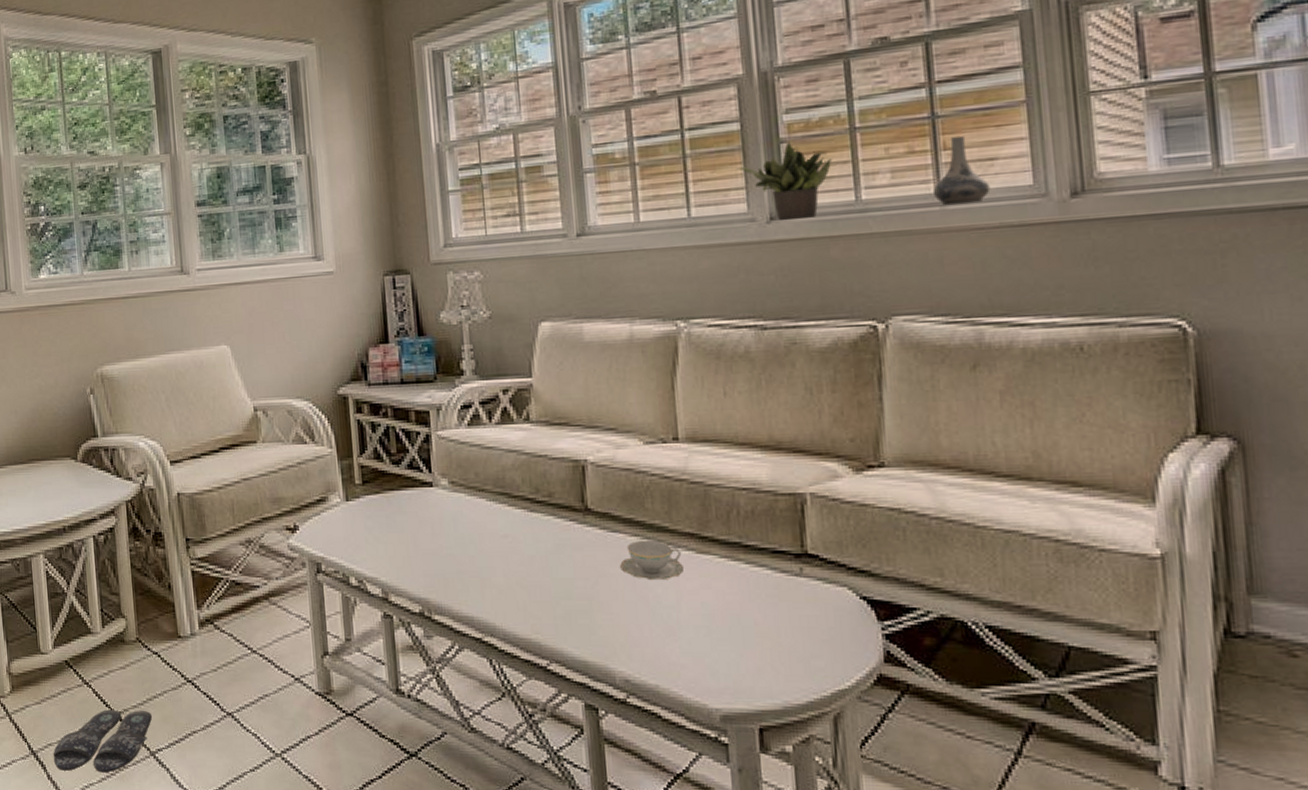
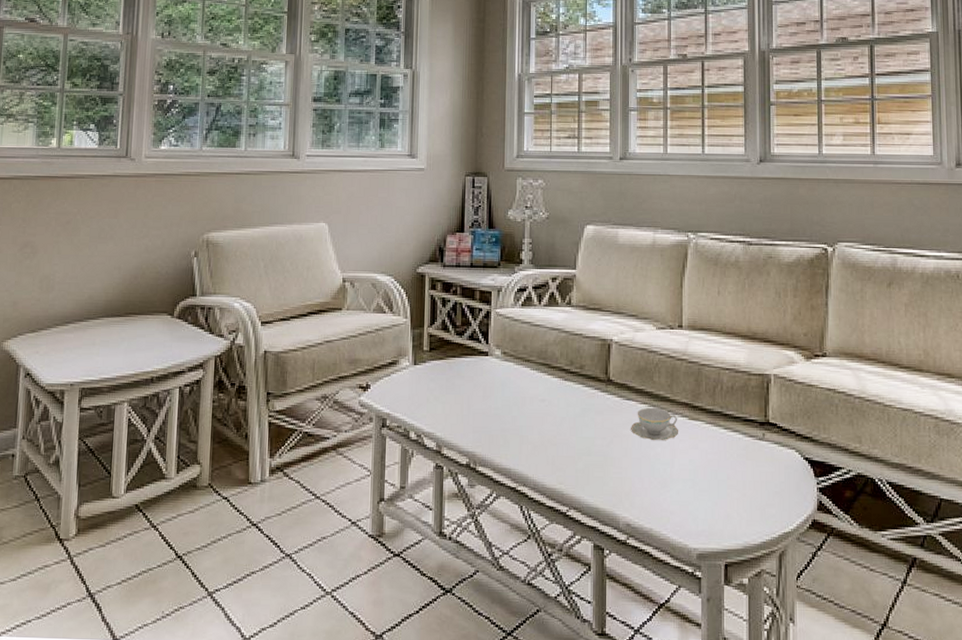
slippers: present [53,709,152,773] -> none [110,552,214,613]
potted plant: present [737,141,833,222] -> none [740,105,805,164]
decorative vase: present [932,136,991,206] -> none [869,115,906,165]

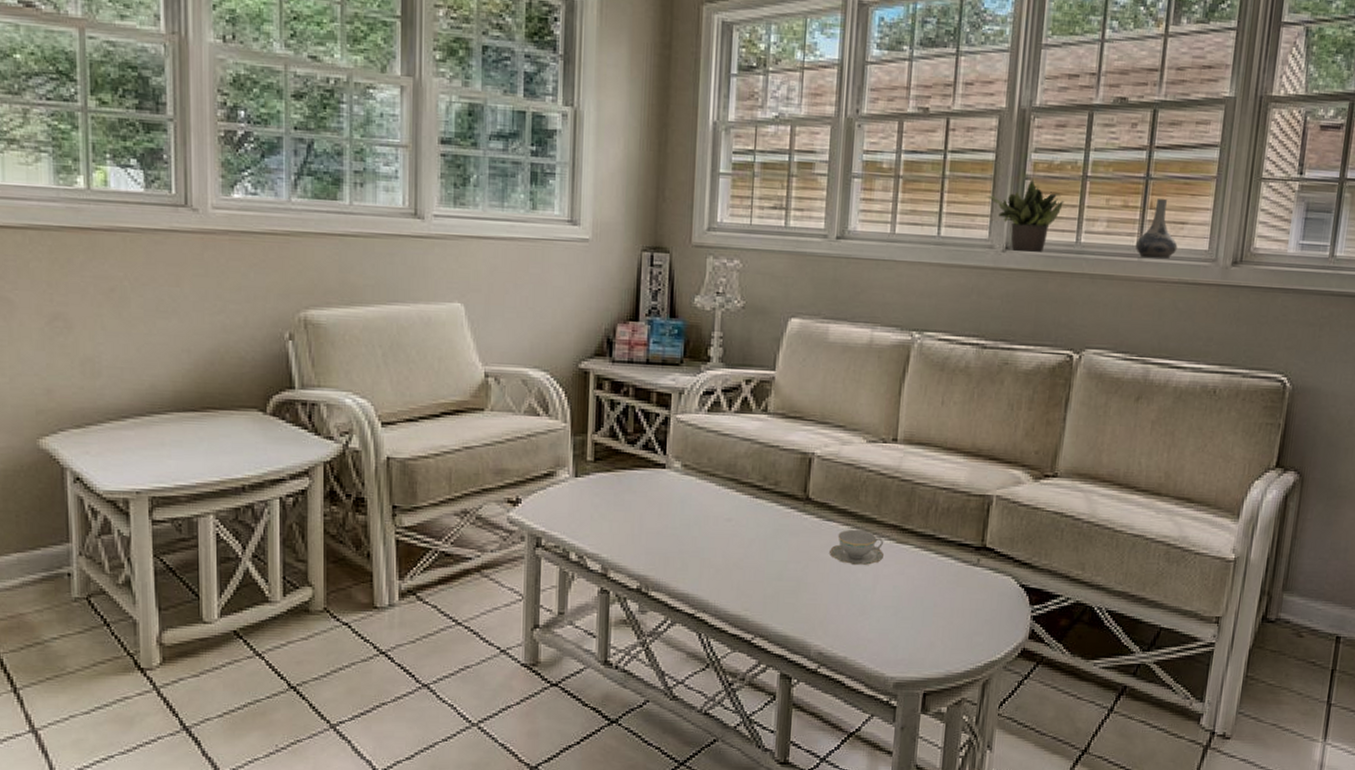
potted plant: none [740,105,805,164] -> present [986,179,1065,253]
decorative vase: none [869,115,906,165] -> present [1135,199,1178,259]

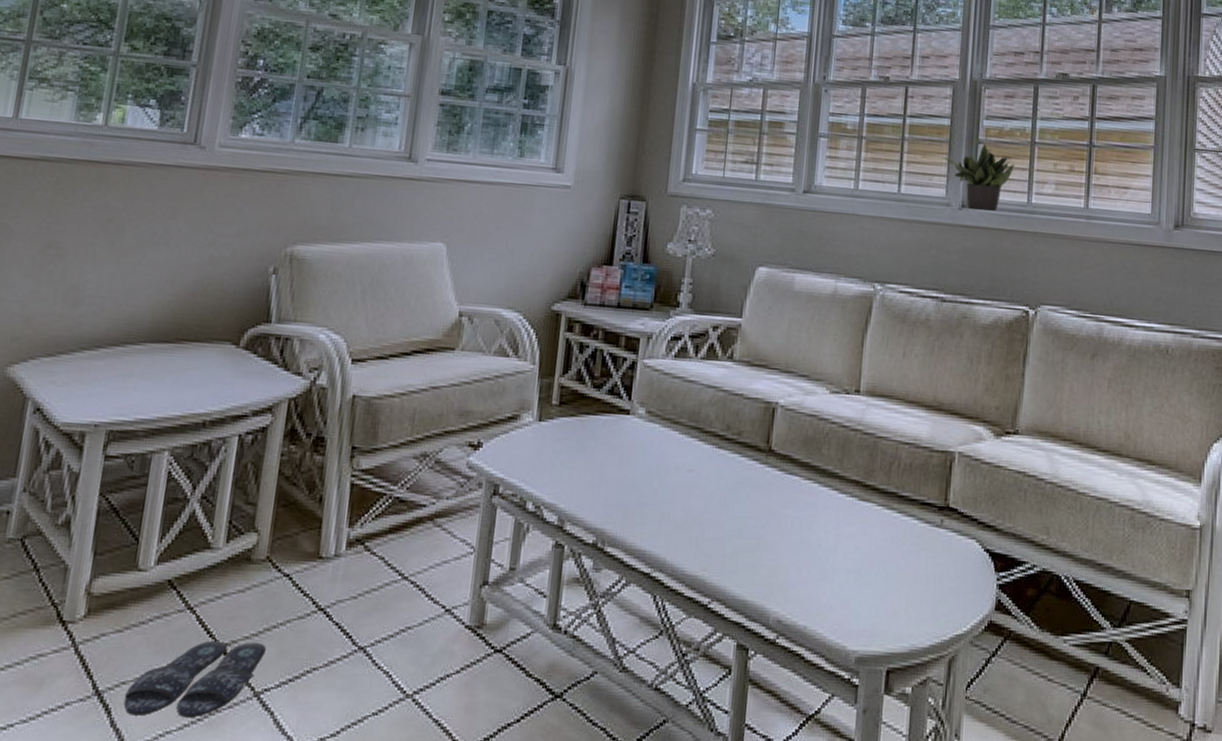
slippers: none [210,682,335,747] -> present [124,640,266,718]
teacup: present [830,529,883,566] -> none [791,484,846,525]
decorative vase: present [1135,199,1178,259] -> none [1082,165,1122,221]

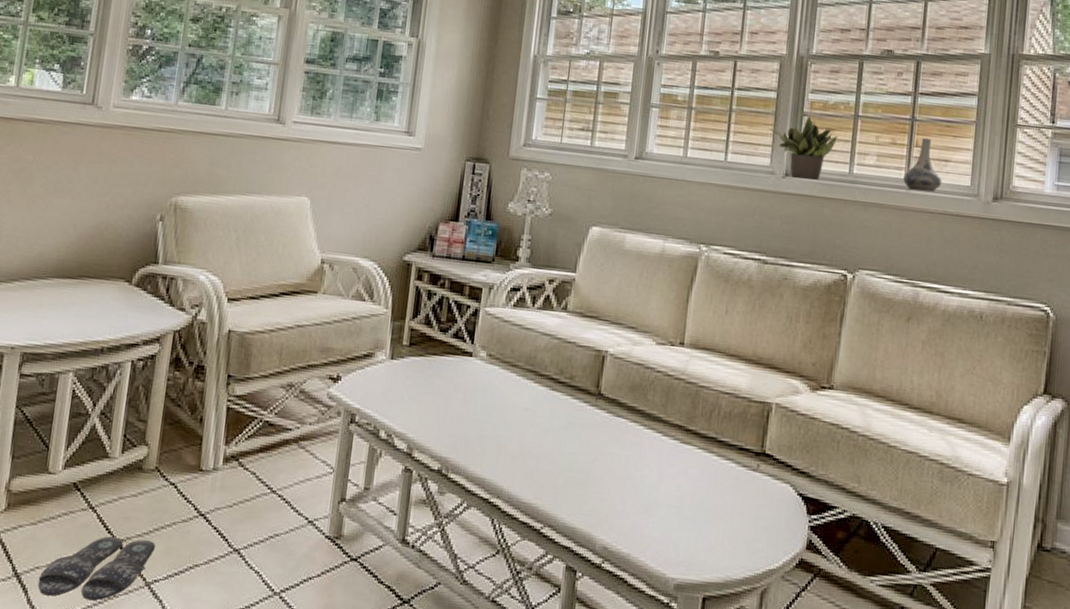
decorative vase: none [1082,165,1122,221] -> present [903,138,942,192]

